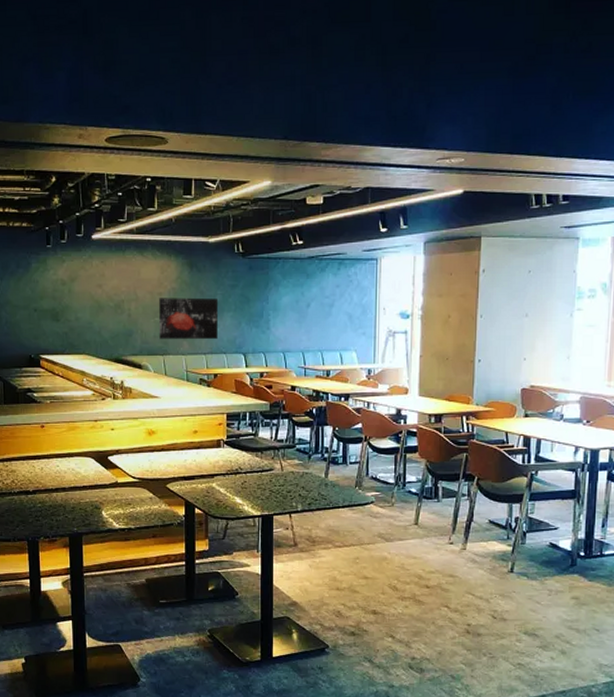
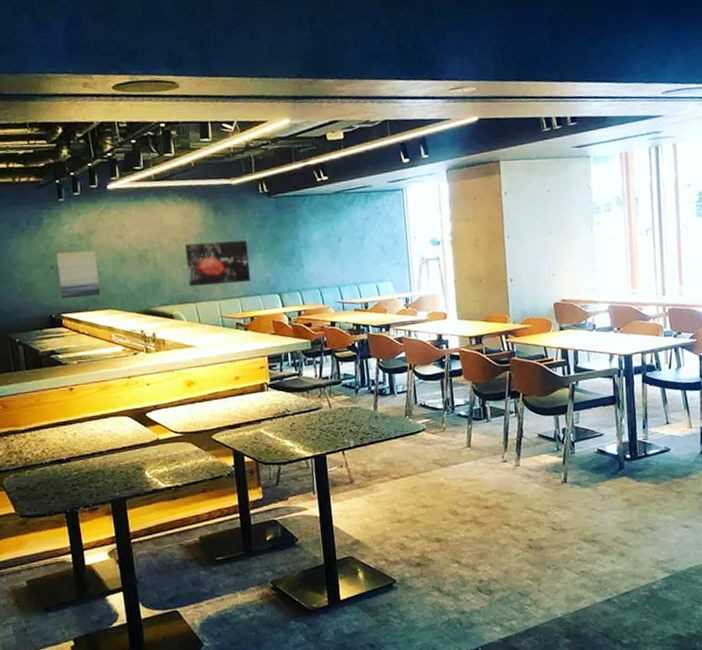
wall art: none [40,296,76,341] -> present [56,250,100,299]

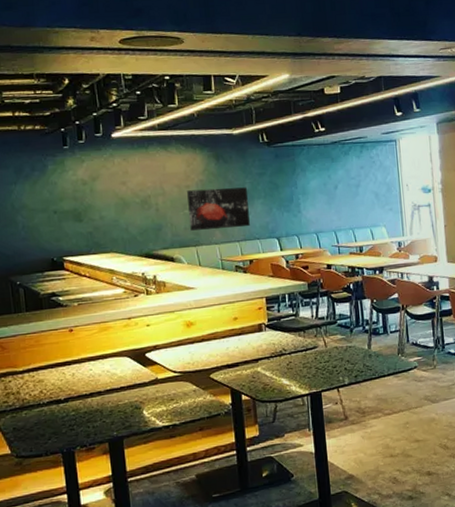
wall art: present [56,250,100,299] -> none [60,195,103,243]

